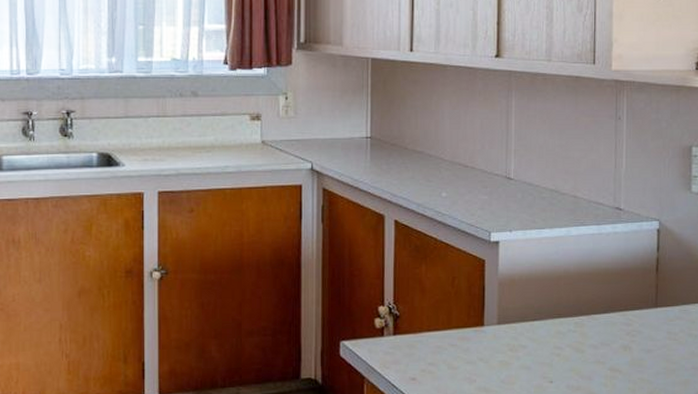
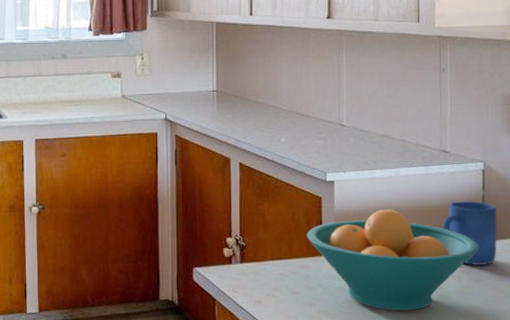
fruit bowl: none [467,273,651,386] -> present [306,209,478,311]
mug: none [613,263,672,334] -> present [442,201,498,265]

